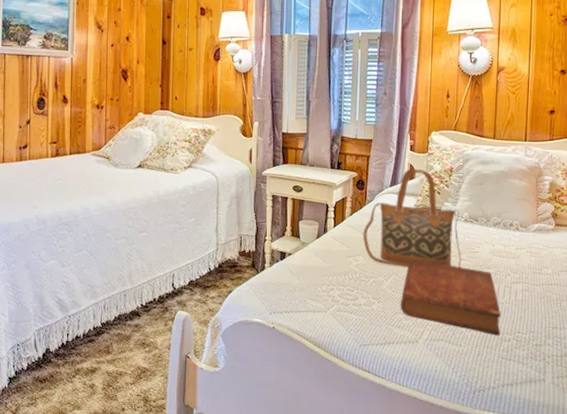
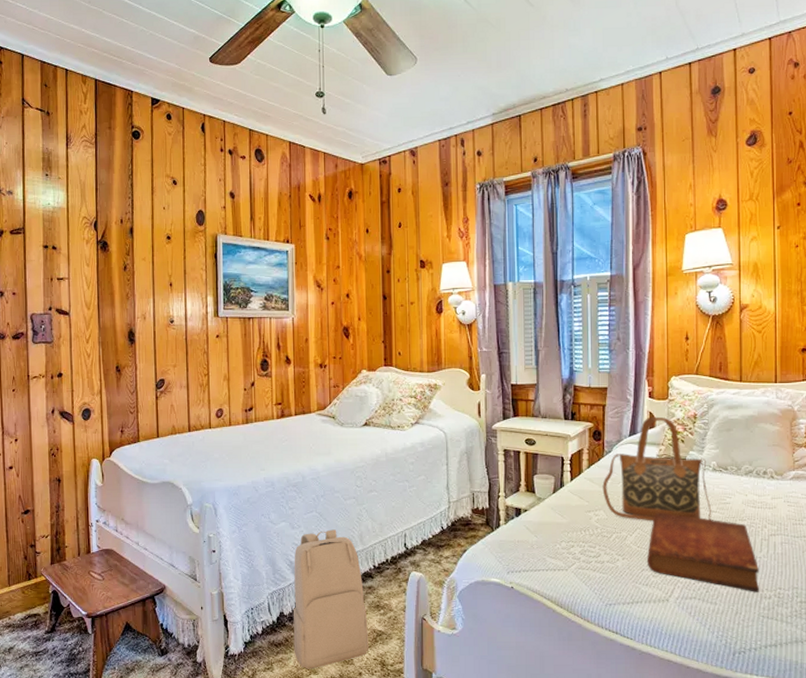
backpack: none [58,268,133,405] -> present [293,529,369,669]

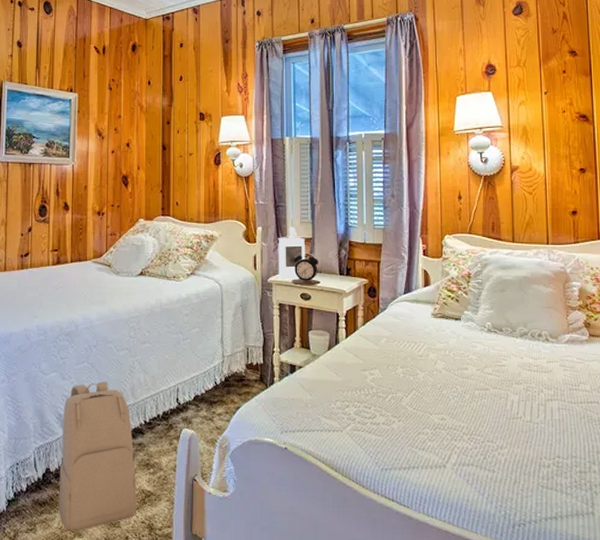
tissue box: none [502,373,531,426] -> present [278,226,306,280]
alarm clock: none [516,398,545,431] -> present [291,252,321,286]
handbag: present [602,416,712,521] -> none [377,274,488,384]
bible: present [647,512,759,592] -> none [424,373,537,460]

